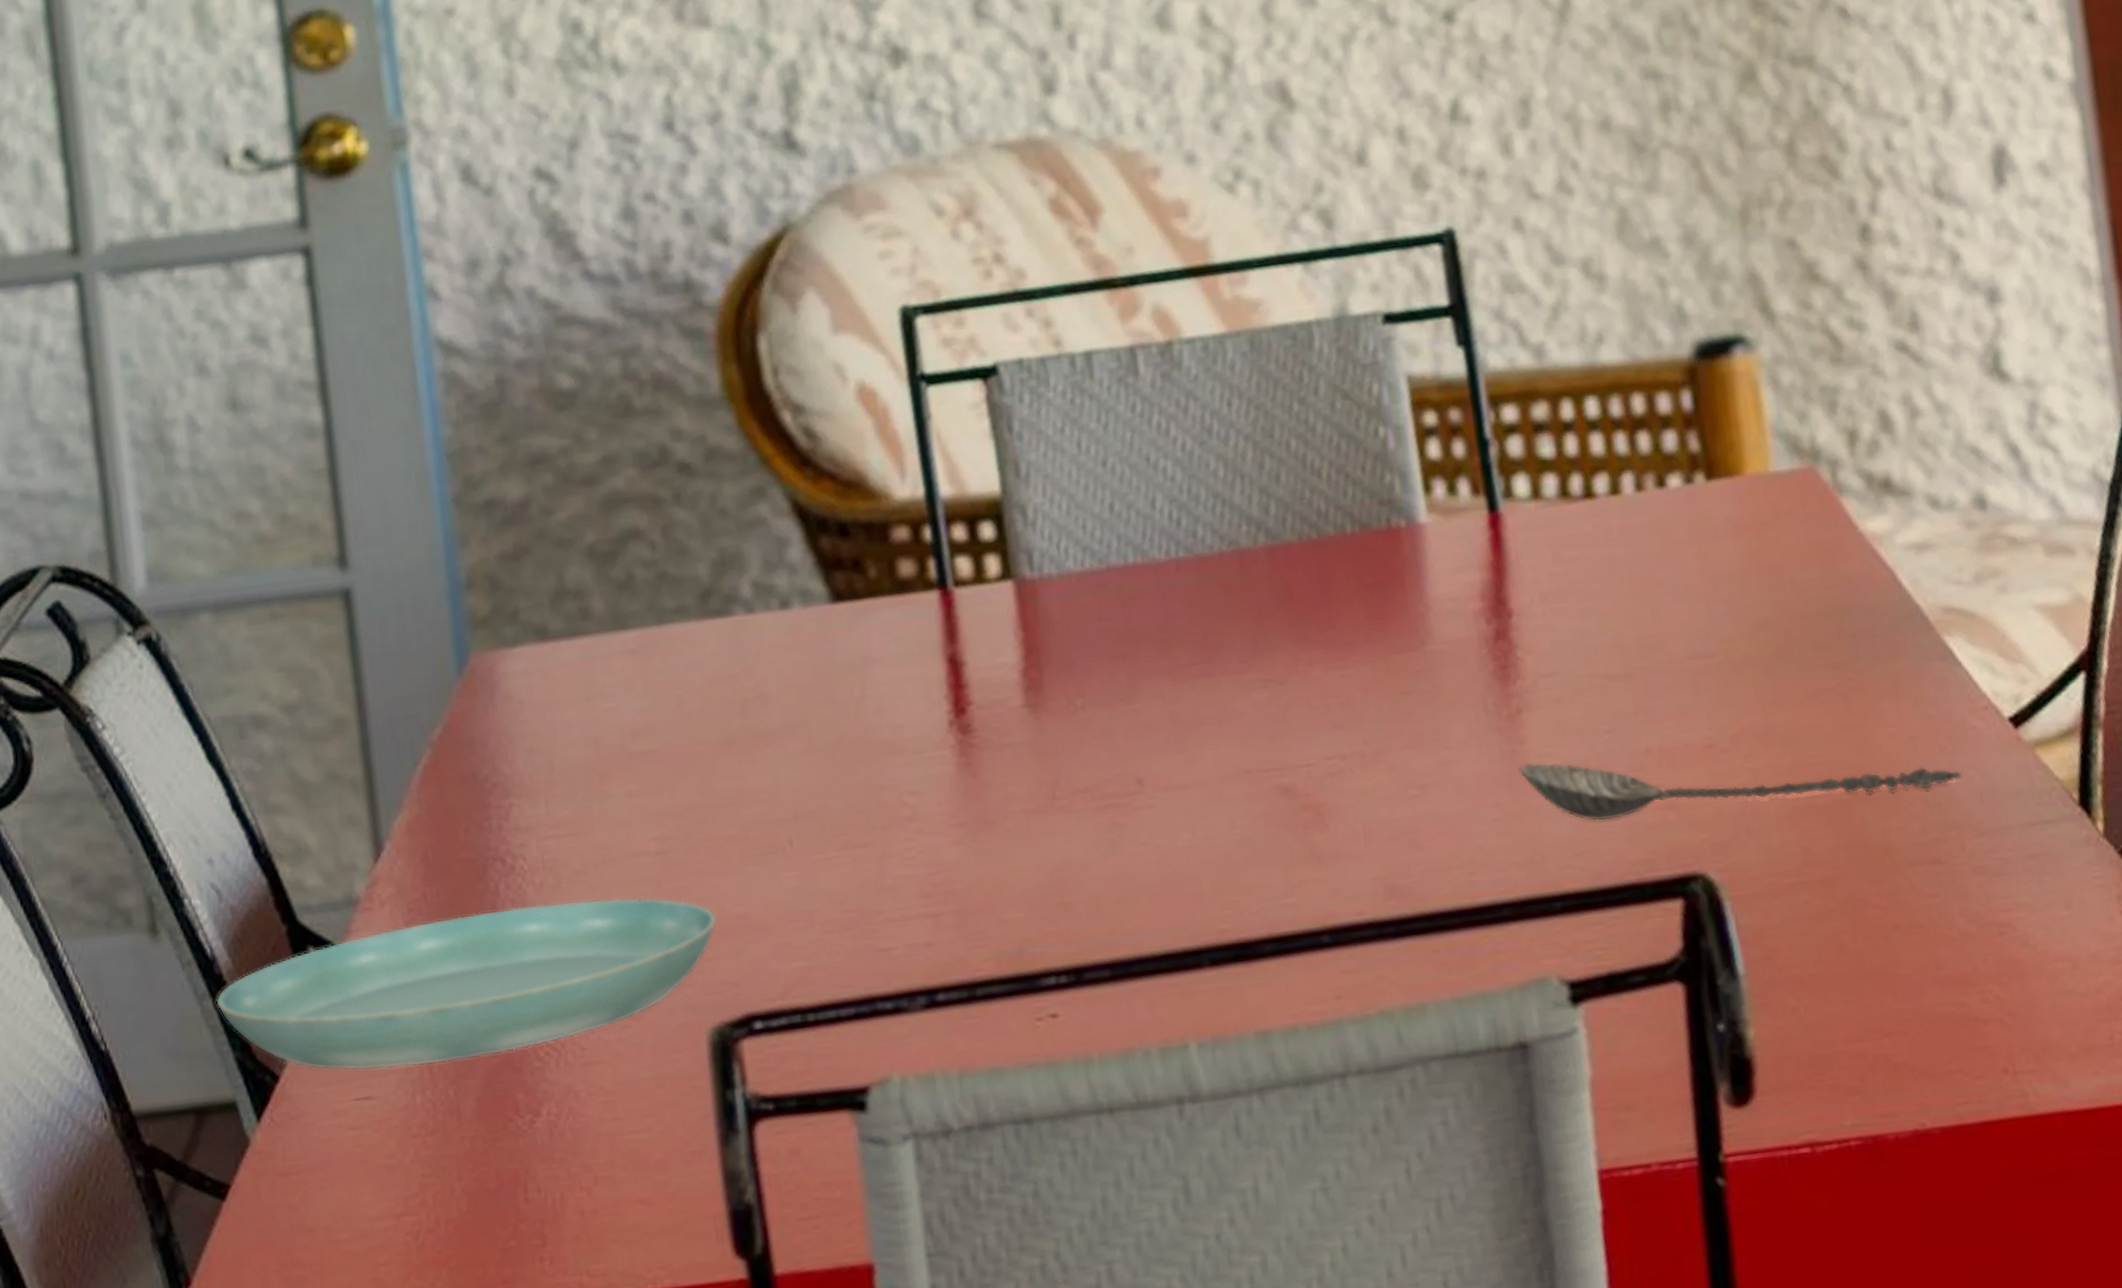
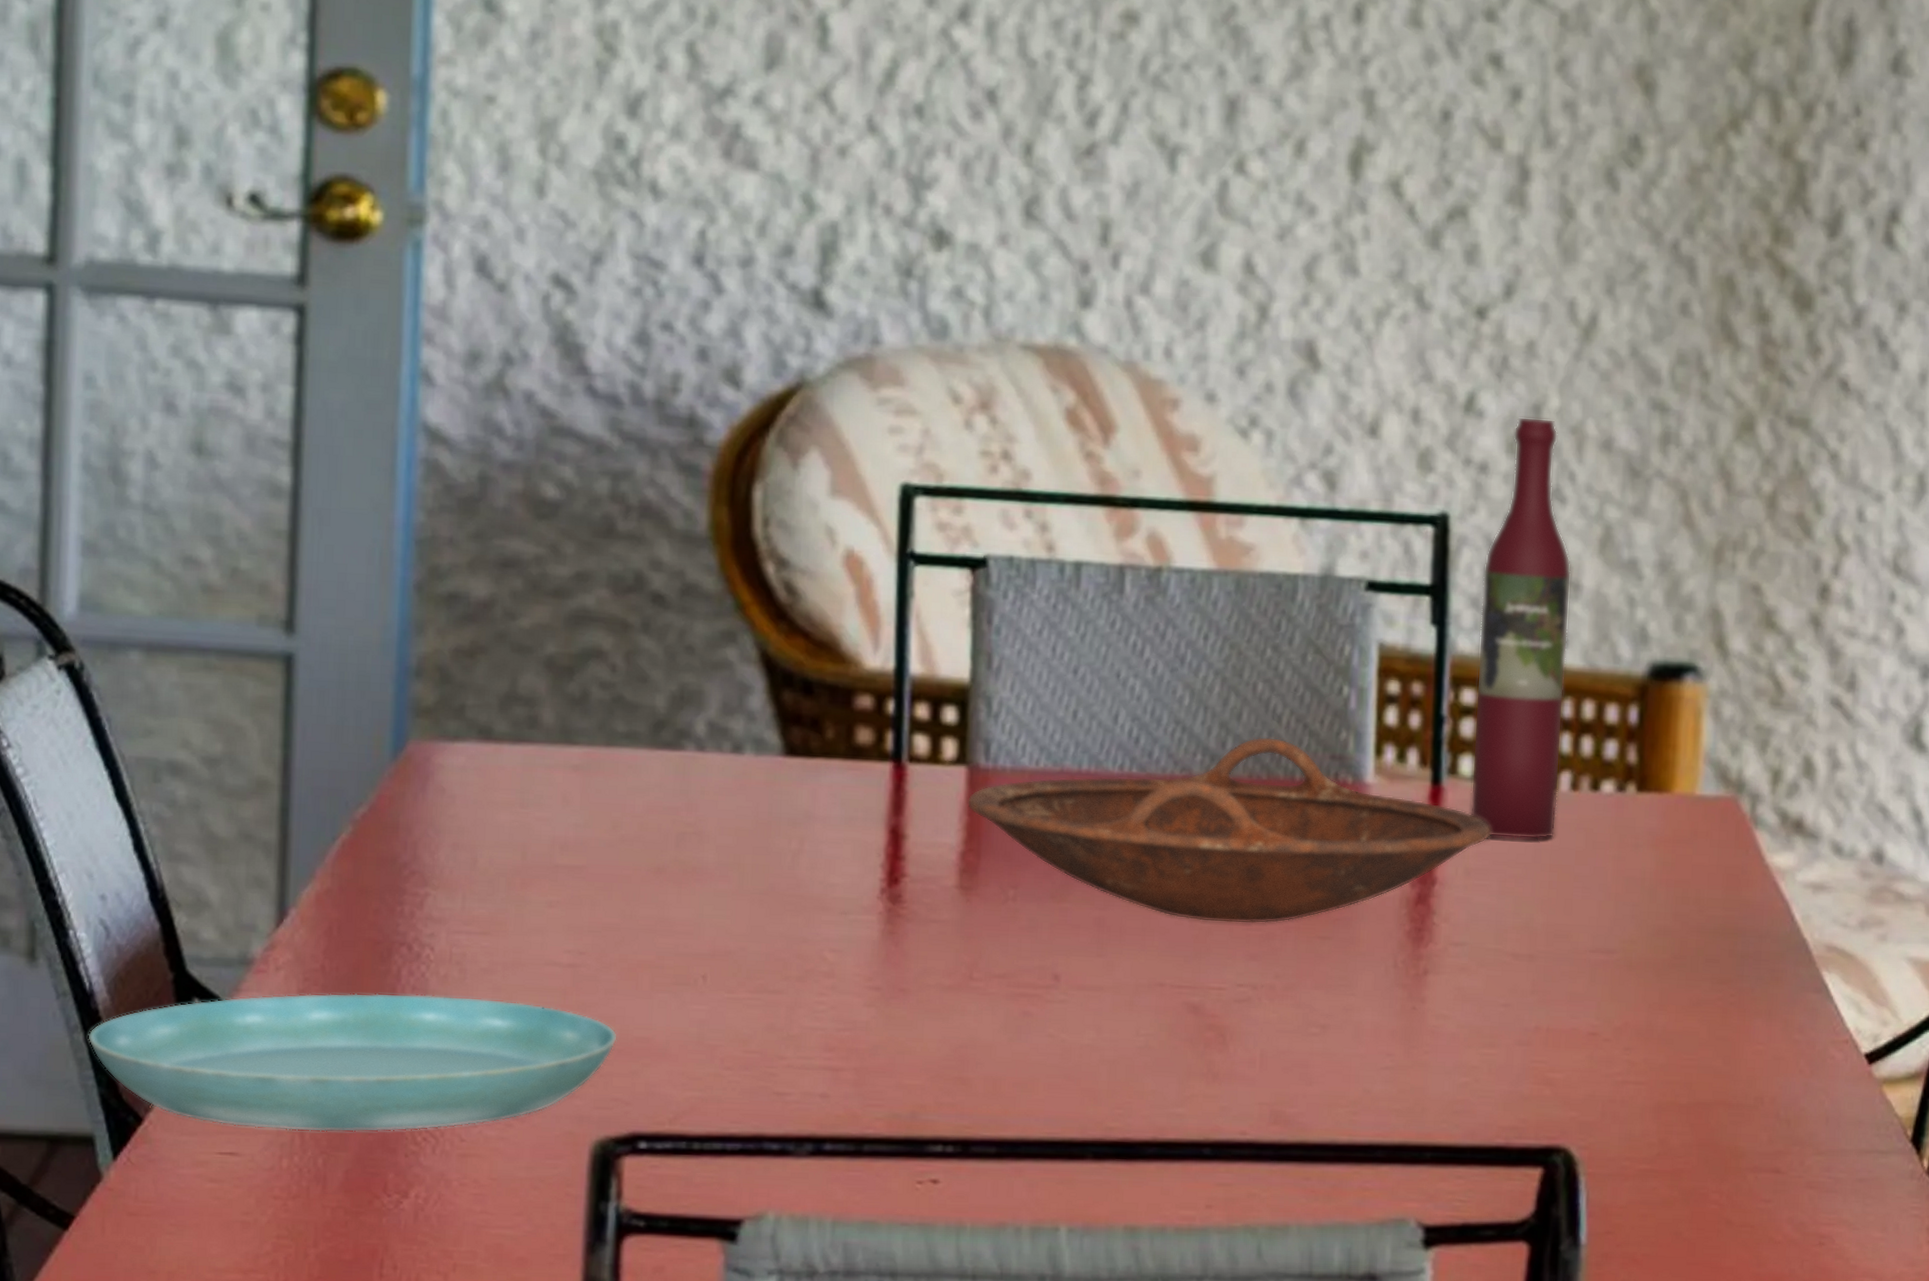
bowl: none [1019,493,1562,699] -> present [967,736,1492,924]
wine bottle: none [1500,110,1628,556] -> present [1470,416,1572,840]
spoon: present [1518,762,1963,822] -> none [1414,1021,1814,1105]

